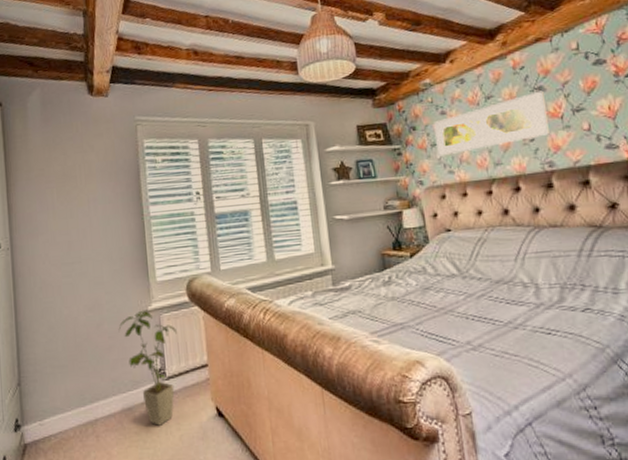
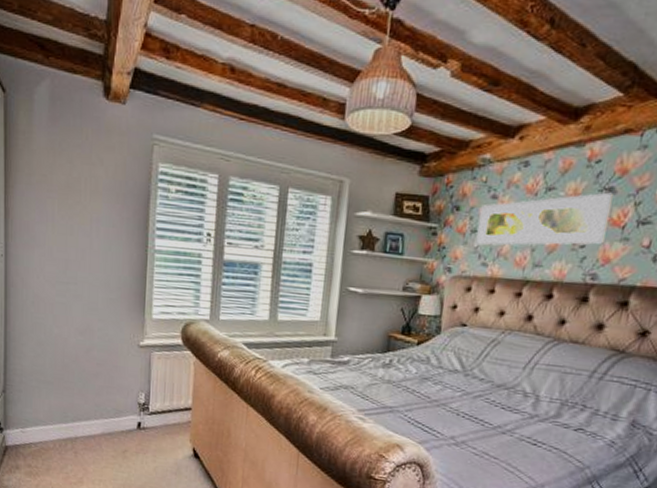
house plant: present [118,309,177,426] -> none [107,344,165,455]

